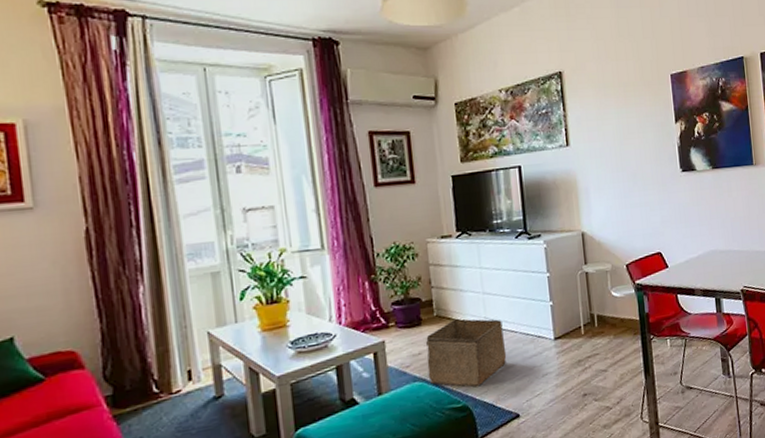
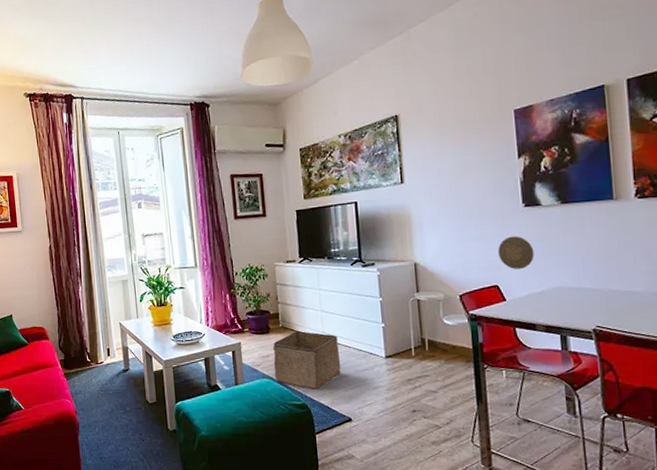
decorative plate: none [660,201,692,236] -> present [498,236,534,270]

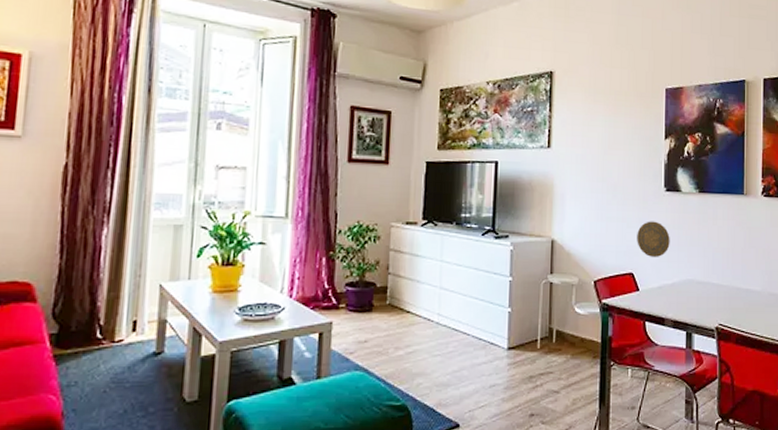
storage bin: present [272,331,341,390] -> none [371,311,456,387]

